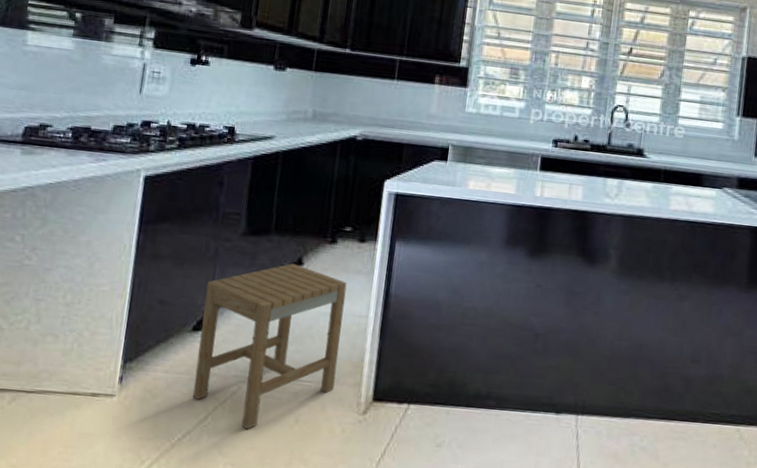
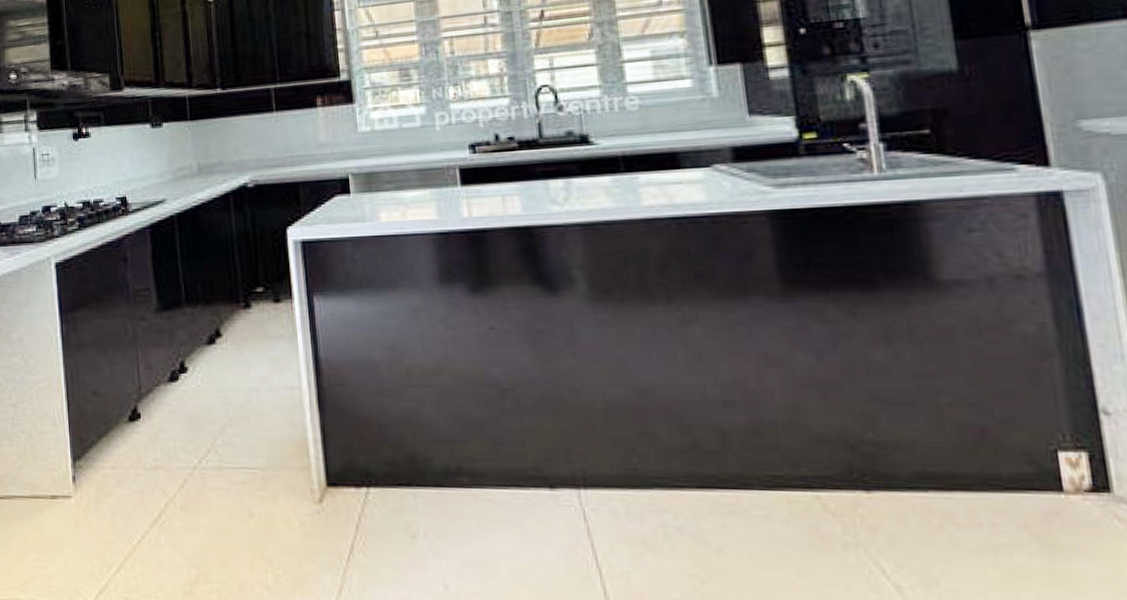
stool: present [192,263,347,430] -> none [133,335,282,527]

